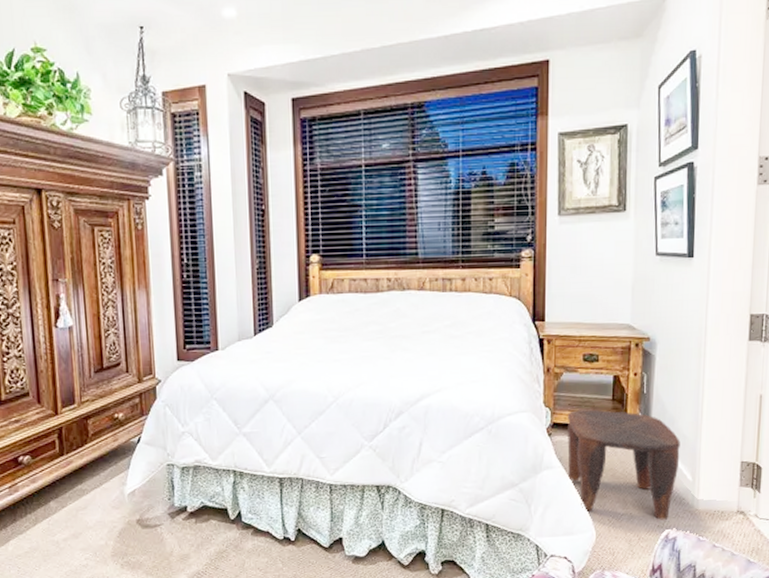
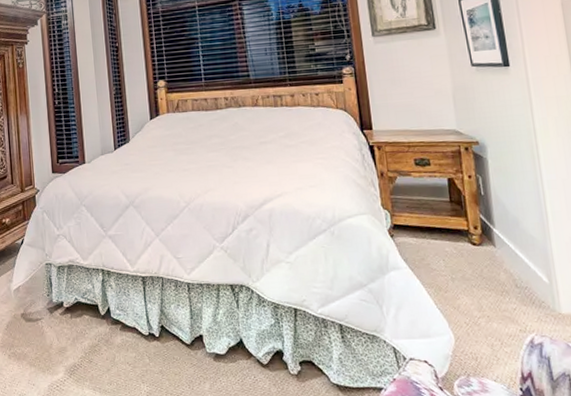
stool: present [567,409,680,520] -> none [407,211,532,324]

